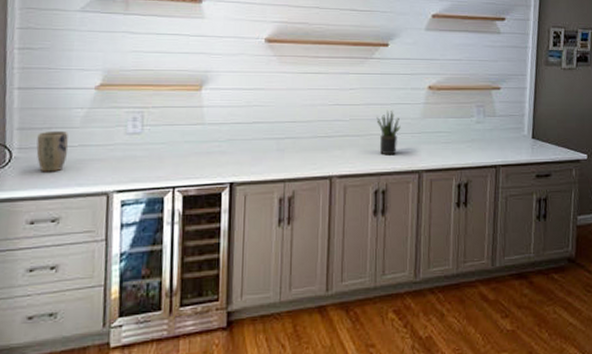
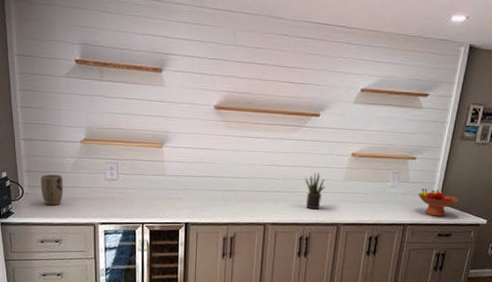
fruit bowl: none [507,122,554,154] -> present [418,188,459,217]

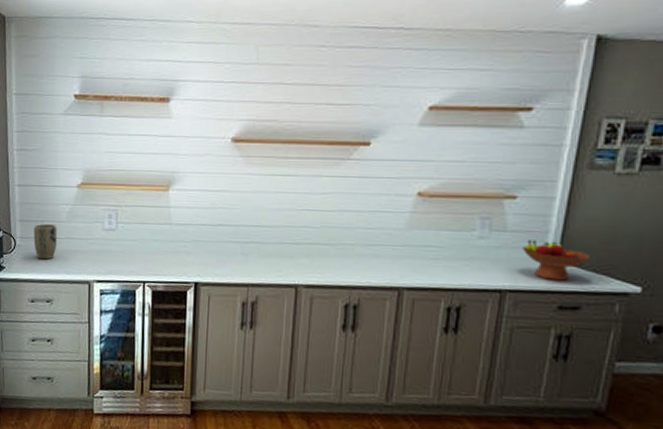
potted plant: present [305,171,325,210] -> none [351,217,380,269]

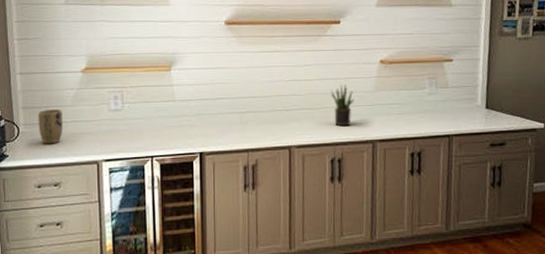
potted plant: none [351,217,380,269] -> present [331,84,354,127]
fruit bowl: present [522,240,592,281] -> none [460,93,509,124]

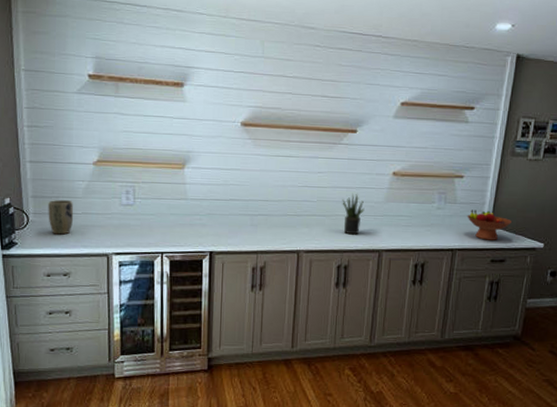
fruit bowl: none [460,93,509,124] -> present [467,210,513,240]

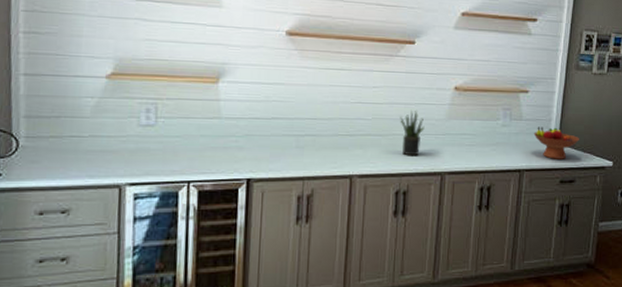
plant pot: present [48,199,74,235] -> none [44,119,79,163]

